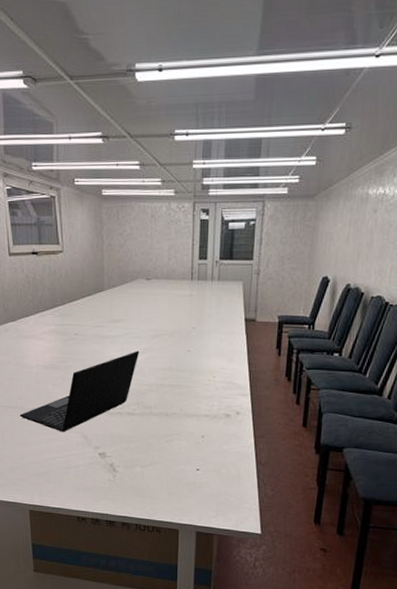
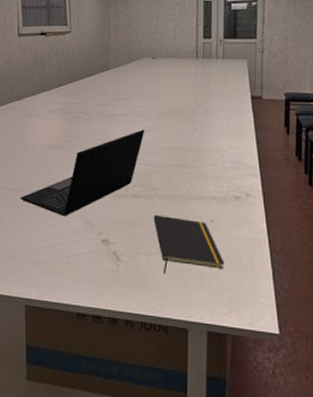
notepad: none [147,431,214,483] -> present [153,214,224,274]

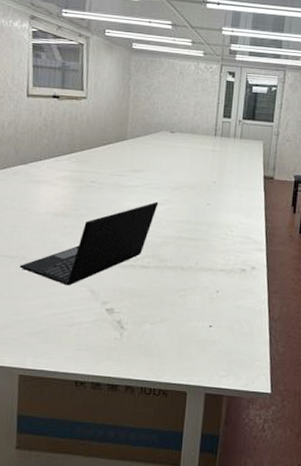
notepad: present [153,214,224,274] -> none [160,285,226,341]

